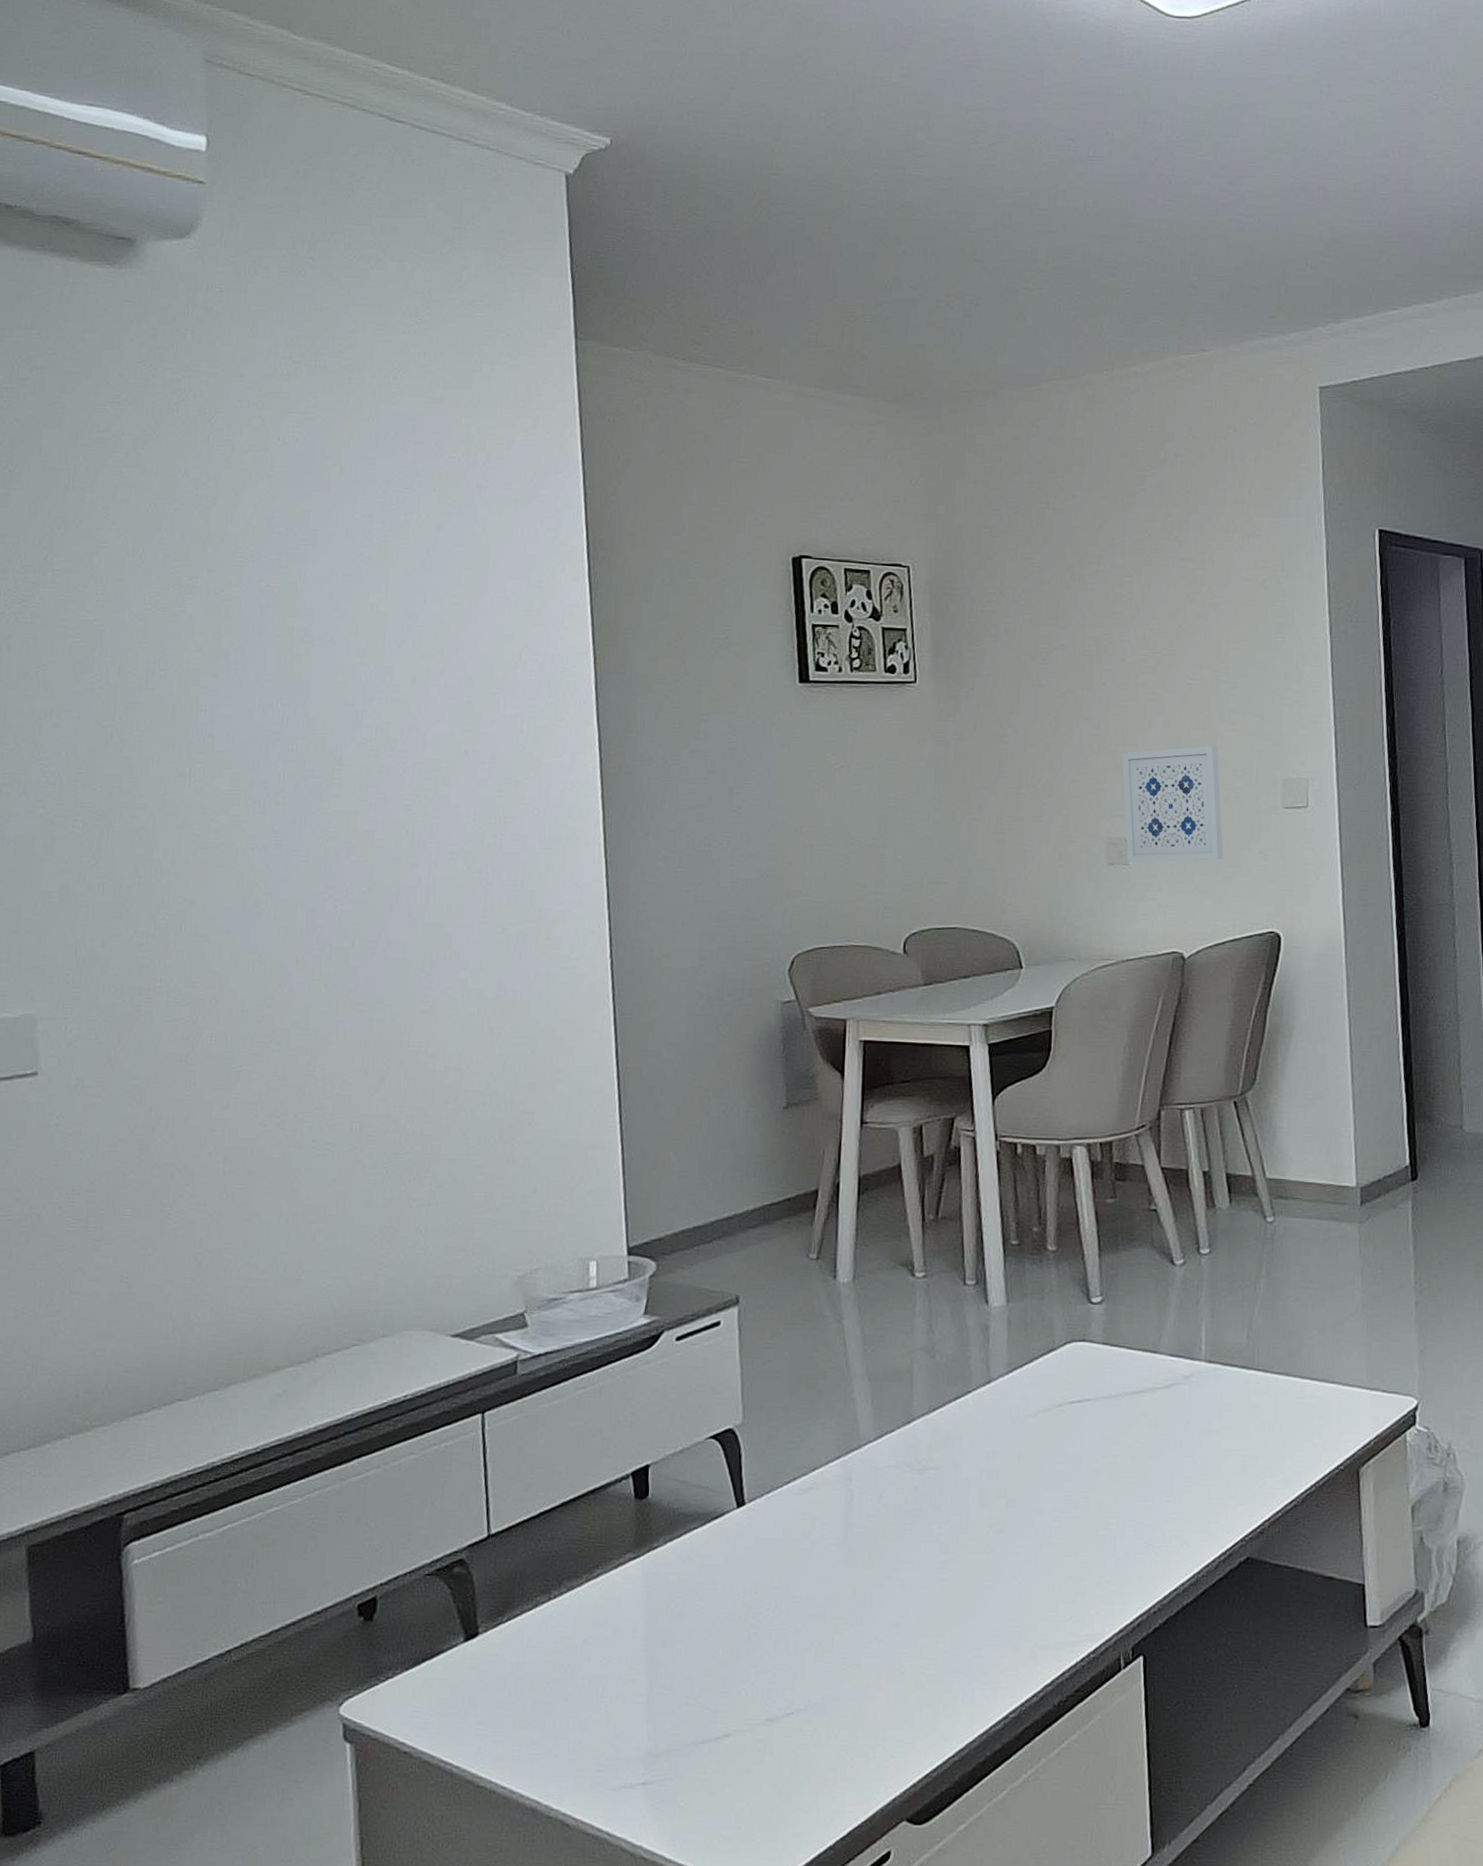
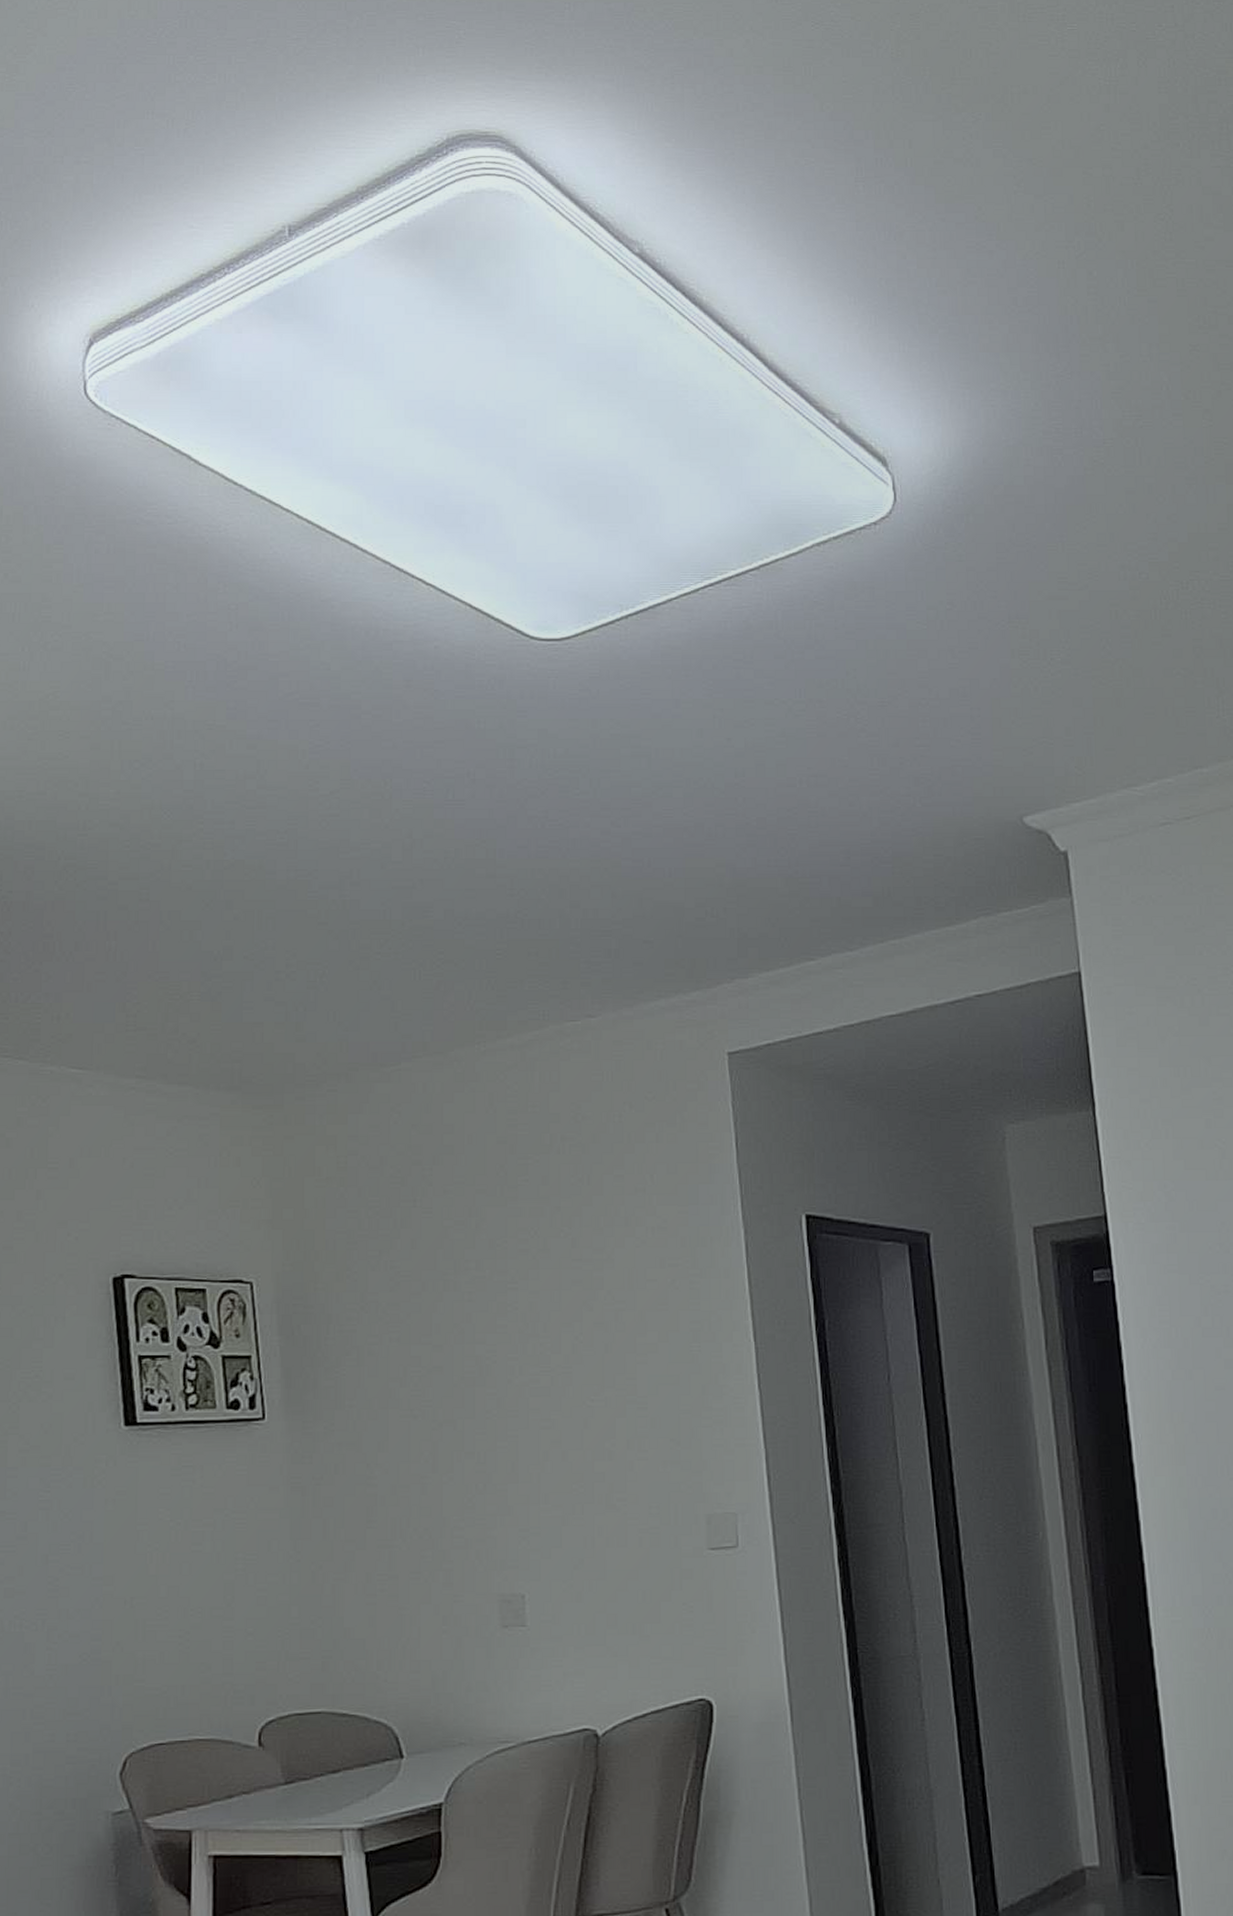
wall art: present [1122,745,1224,863] -> none [513,1478,640,1624]

